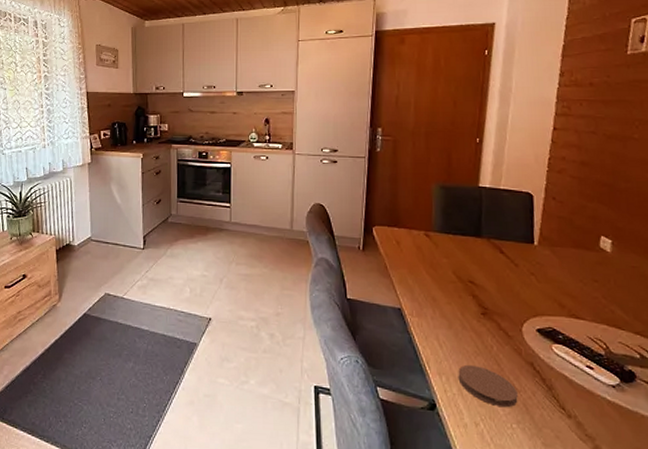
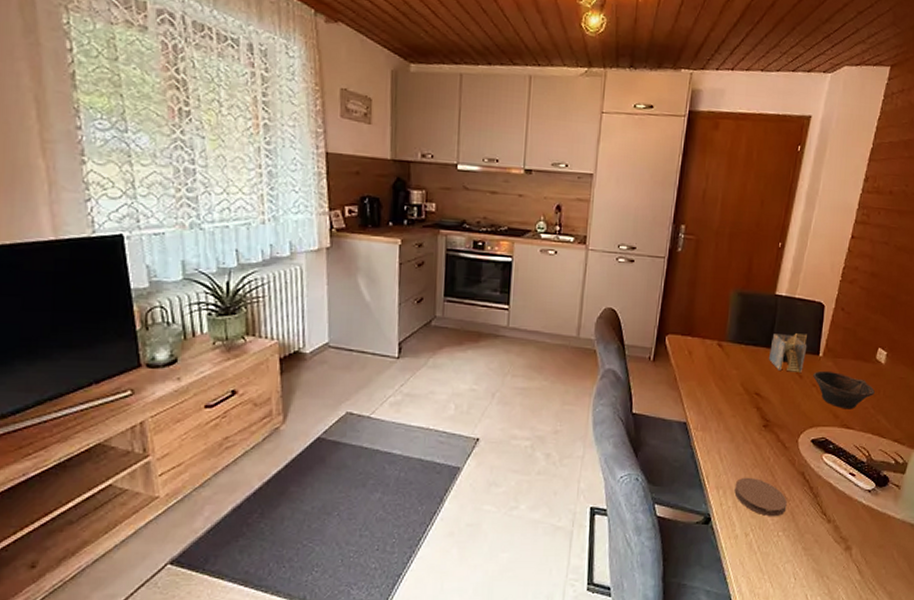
napkin holder: none [479,223,520,261] -> present [769,333,808,372]
bowl: none [530,259,604,299] -> present [813,370,875,410]

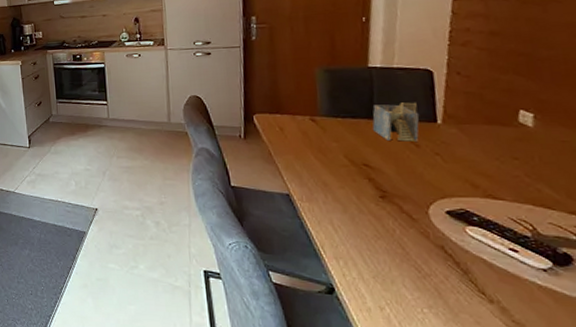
coaster: present [734,477,787,517] -> none [357,248,428,292]
bowl: present [813,370,875,410] -> none [433,138,526,178]

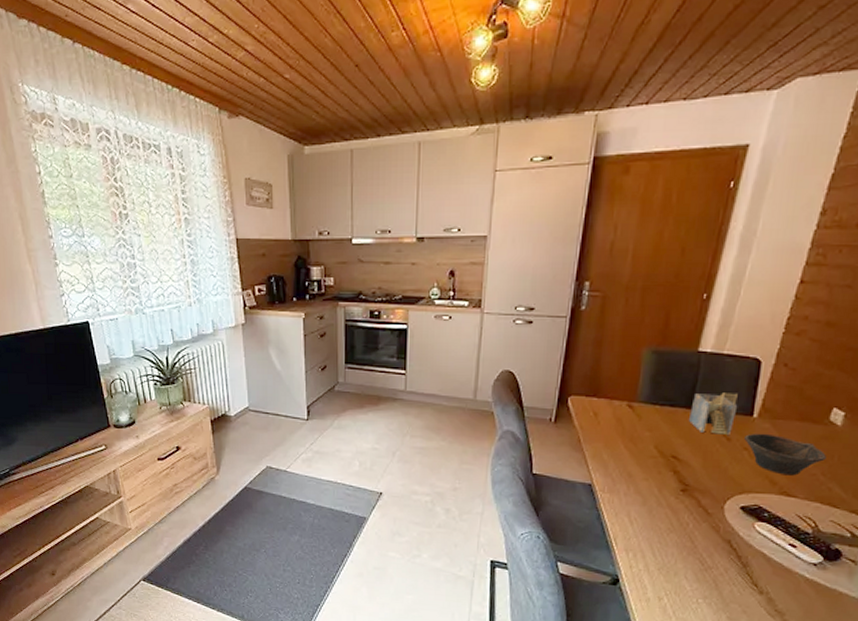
bowl: none [433,138,526,178] -> present [744,433,826,476]

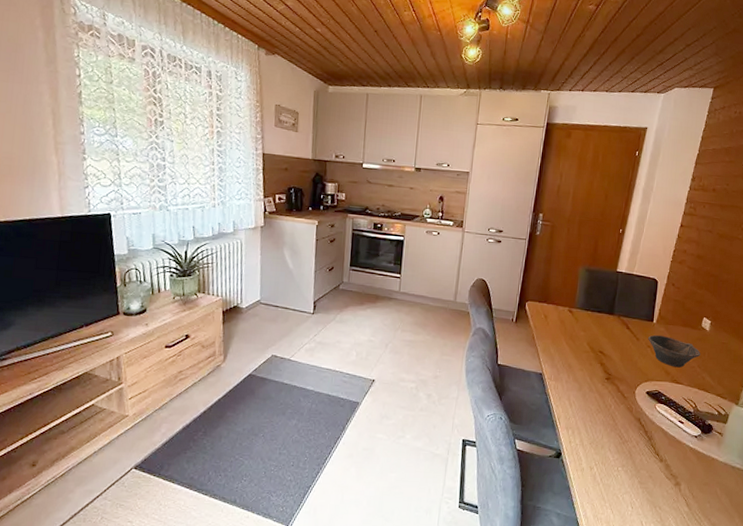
napkin holder: present [689,393,738,435] -> none [611,303,643,336]

